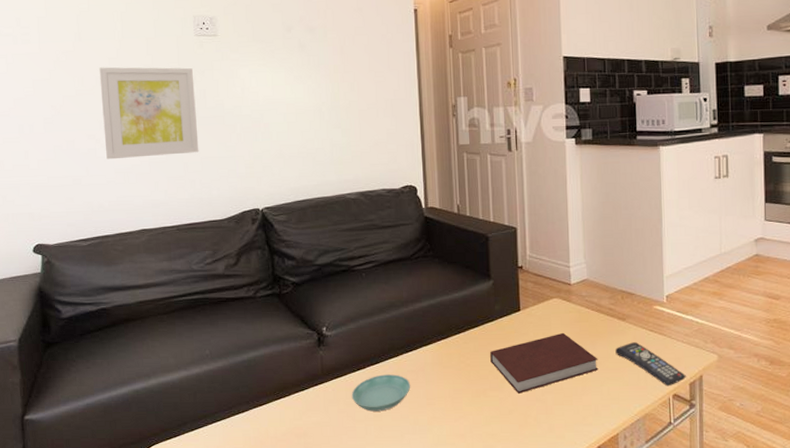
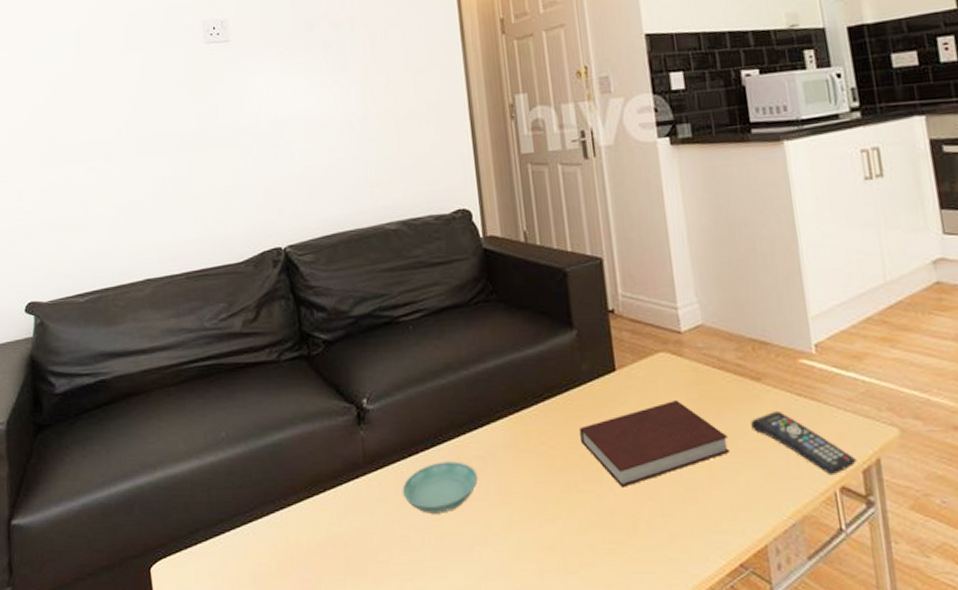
wall art: present [99,67,199,160] -> none [99,81,211,196]

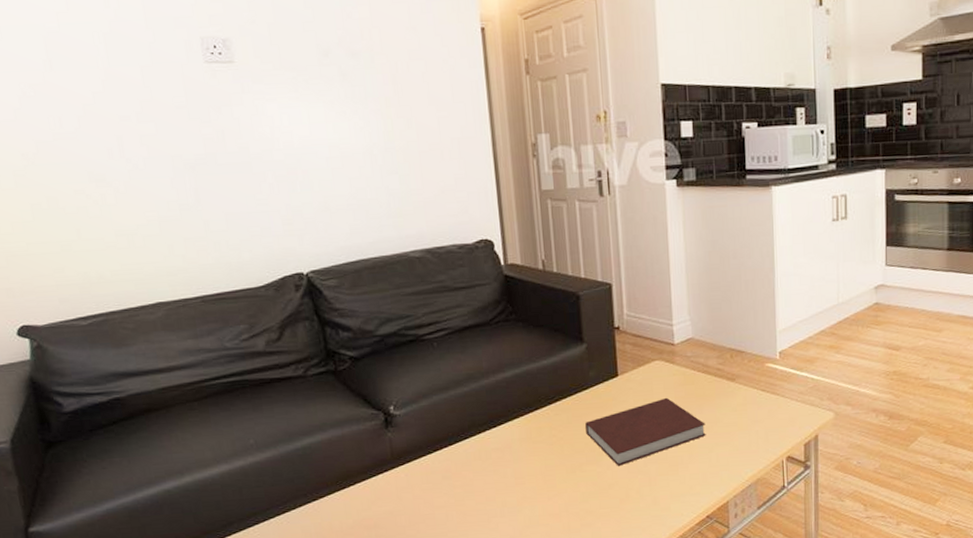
saucer: present [402,461,478,514] -> none [427,453,497,496]
remote control: present [751,412,857,476] -> none [724,404,801,449]

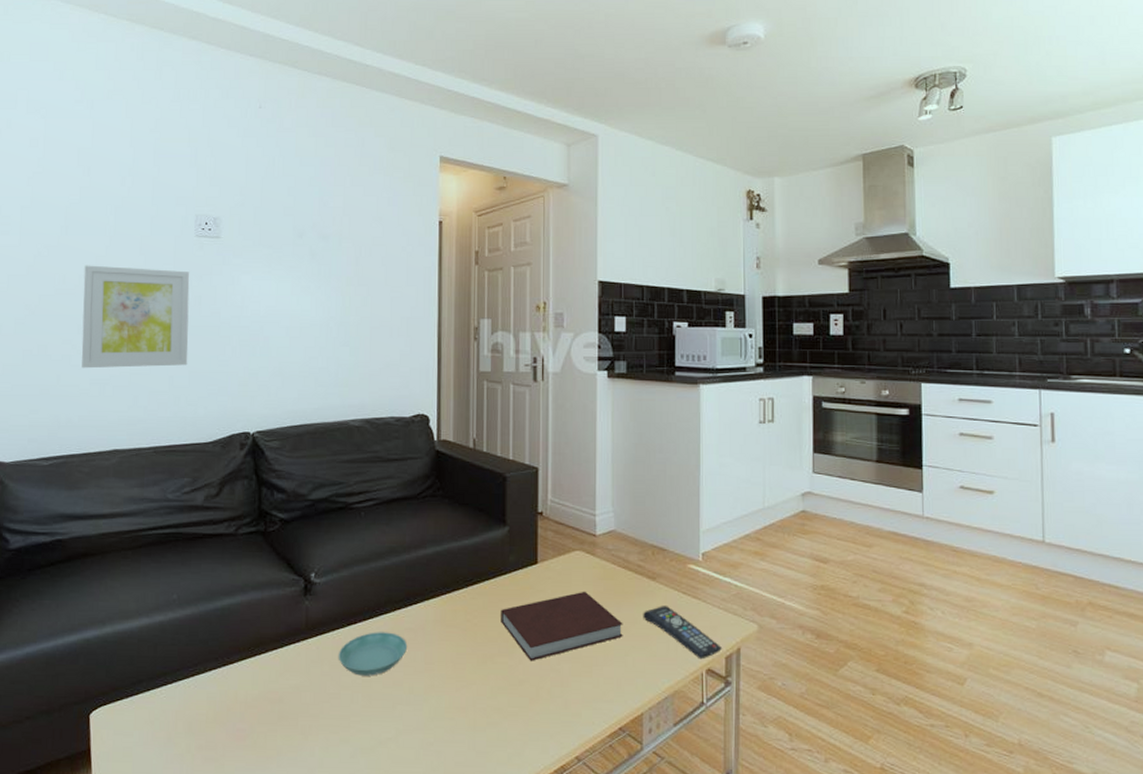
wall art: none [81,103,222,220] -> present [81,265,190,369]
saucer: none [427,453,497,496] -> present [338,632,408,676]
remote control: none [724,404,801,449] -> present [643,606,722,660]

